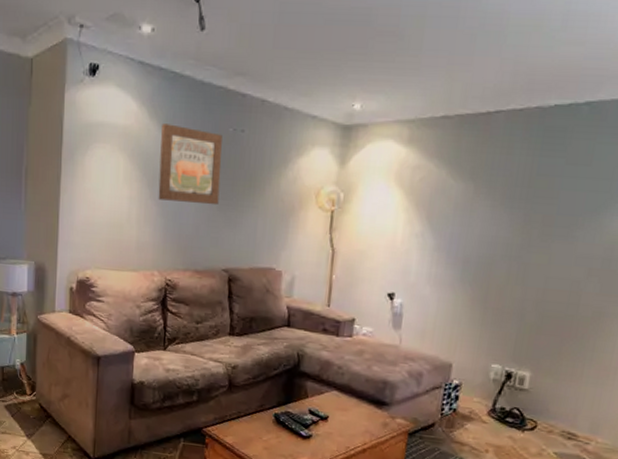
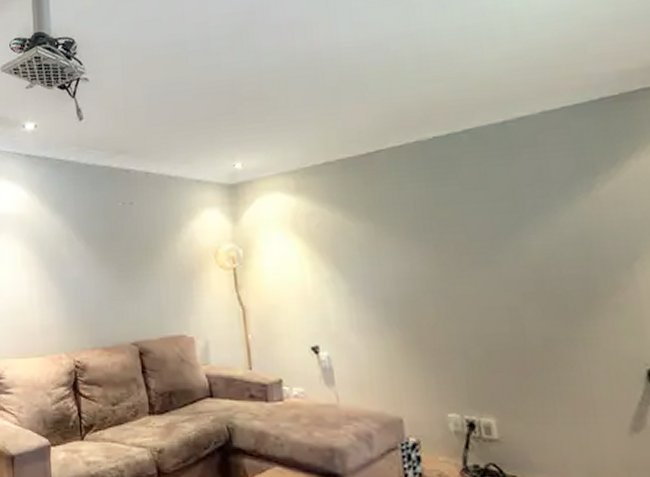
wall art: present [158,123,222,205] -> none [53,206,118,280]

